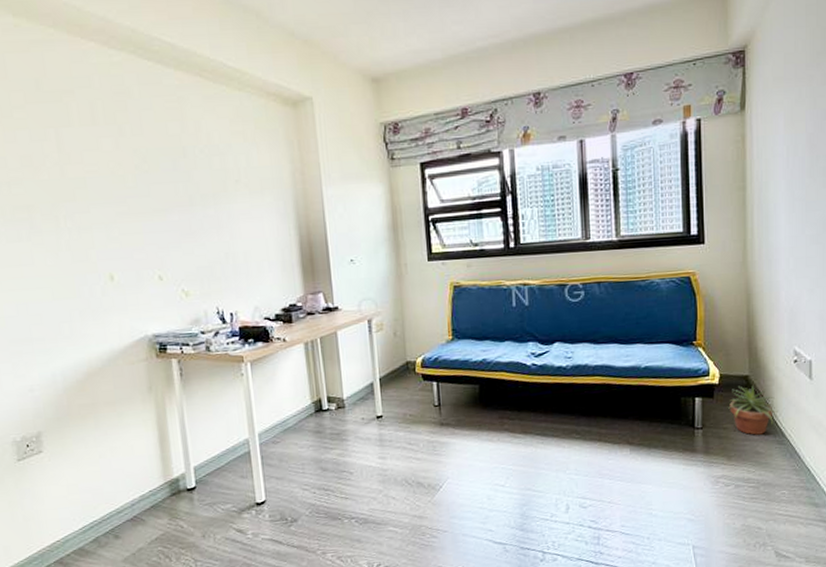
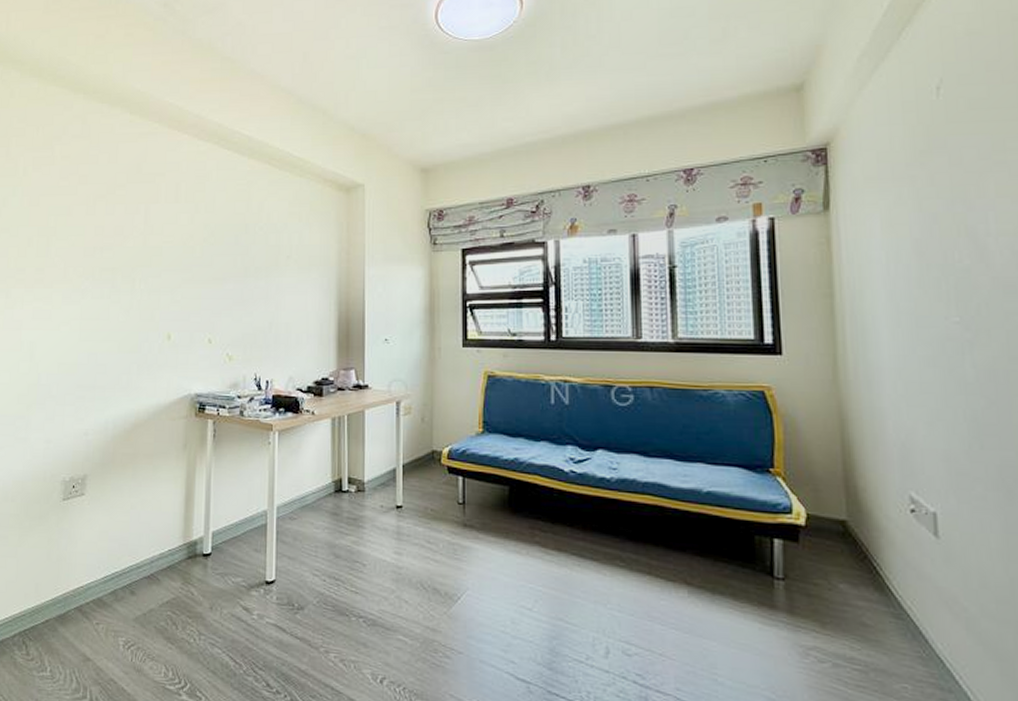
potted plant: present [728,386,777,435] -> none [819,532,890,601]

